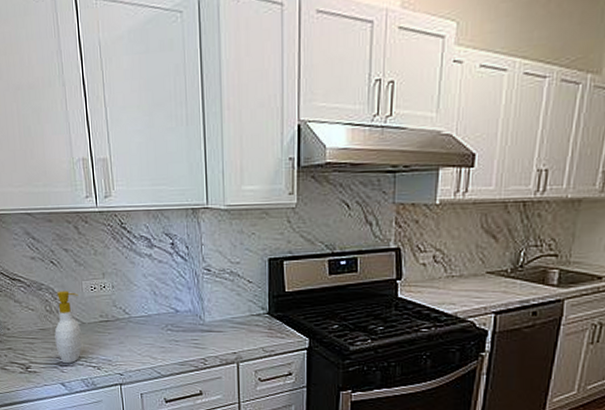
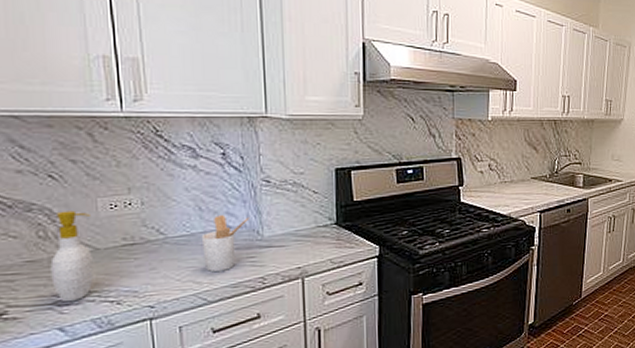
utensil holder: none [156,300,193,349] -> present [201,215,250,272]

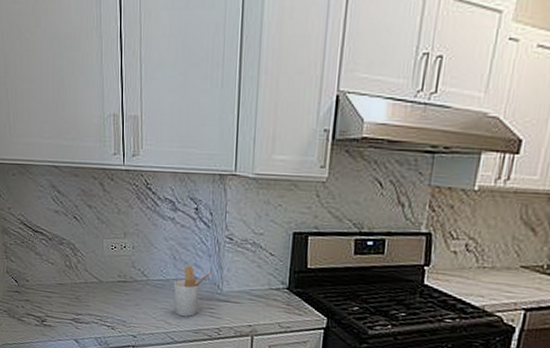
soap bottle: present [50,210,94,303] -> none [72,247,98,321]

